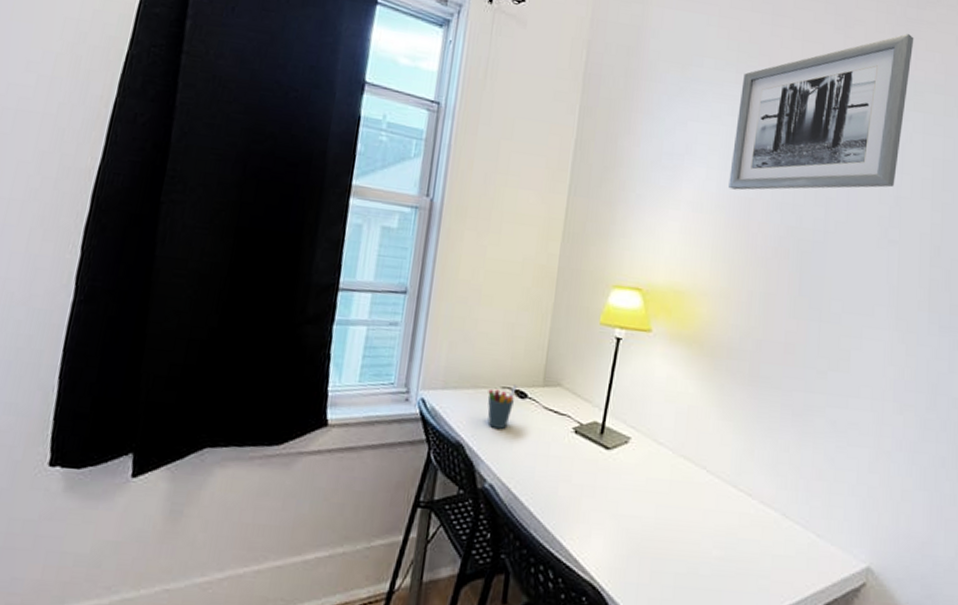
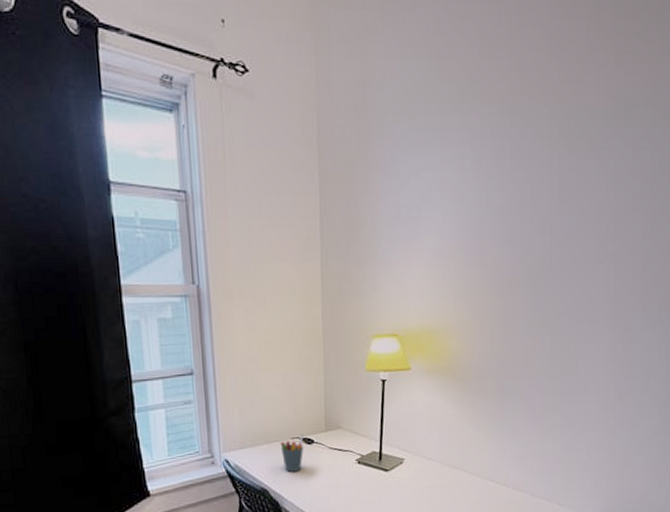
wall art: present [728,34,914,190] -> none [463,49,623,231]

